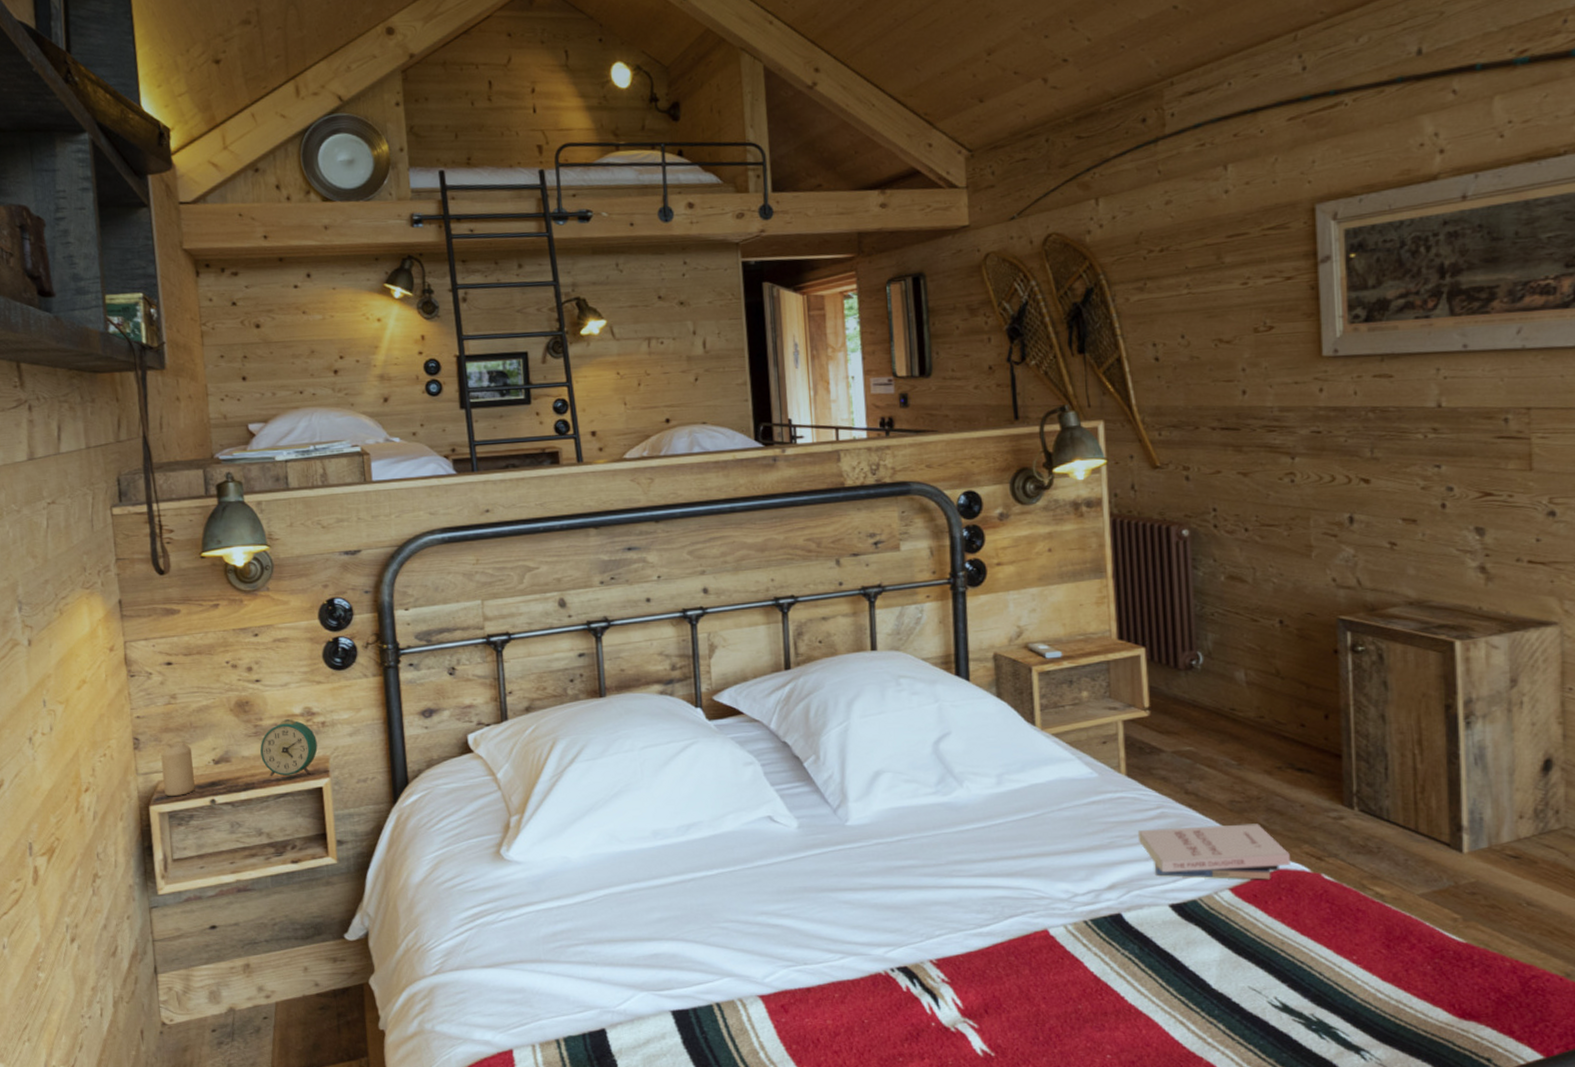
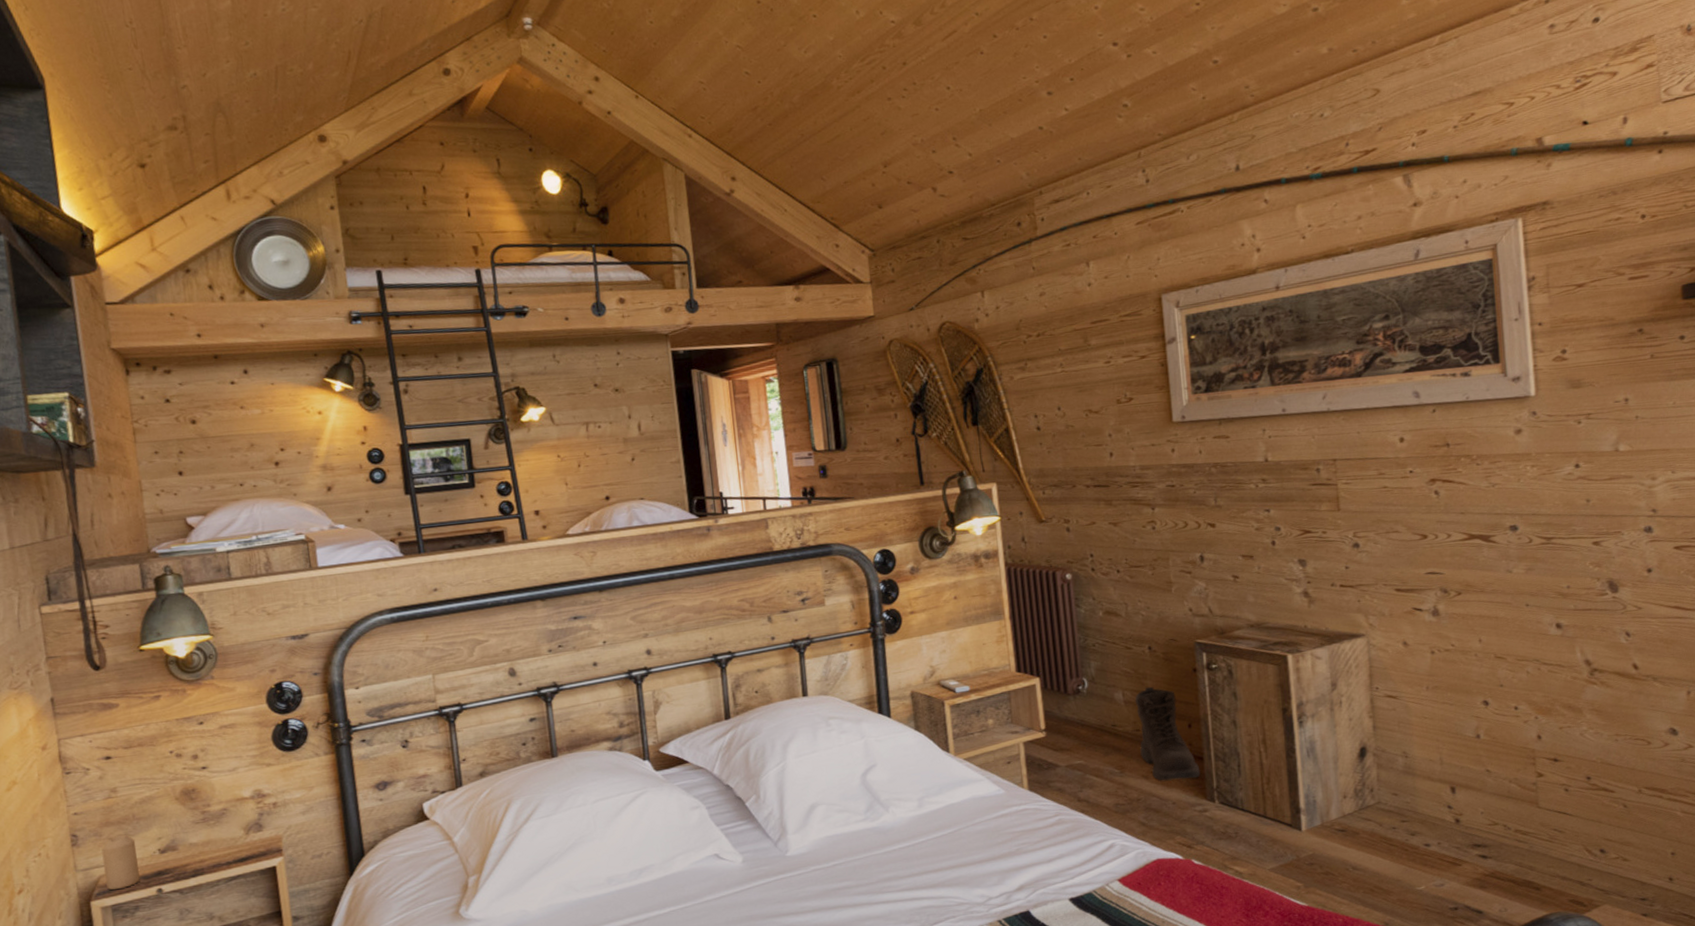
alarm clock: present [260,719,318,777] -> none [208,803,270,861]
books: present [1137,823,1290,880] -> none [1040,821,1166,874]
boot: none [1259,667,1337,779] -> present [1135,686,1201,781]

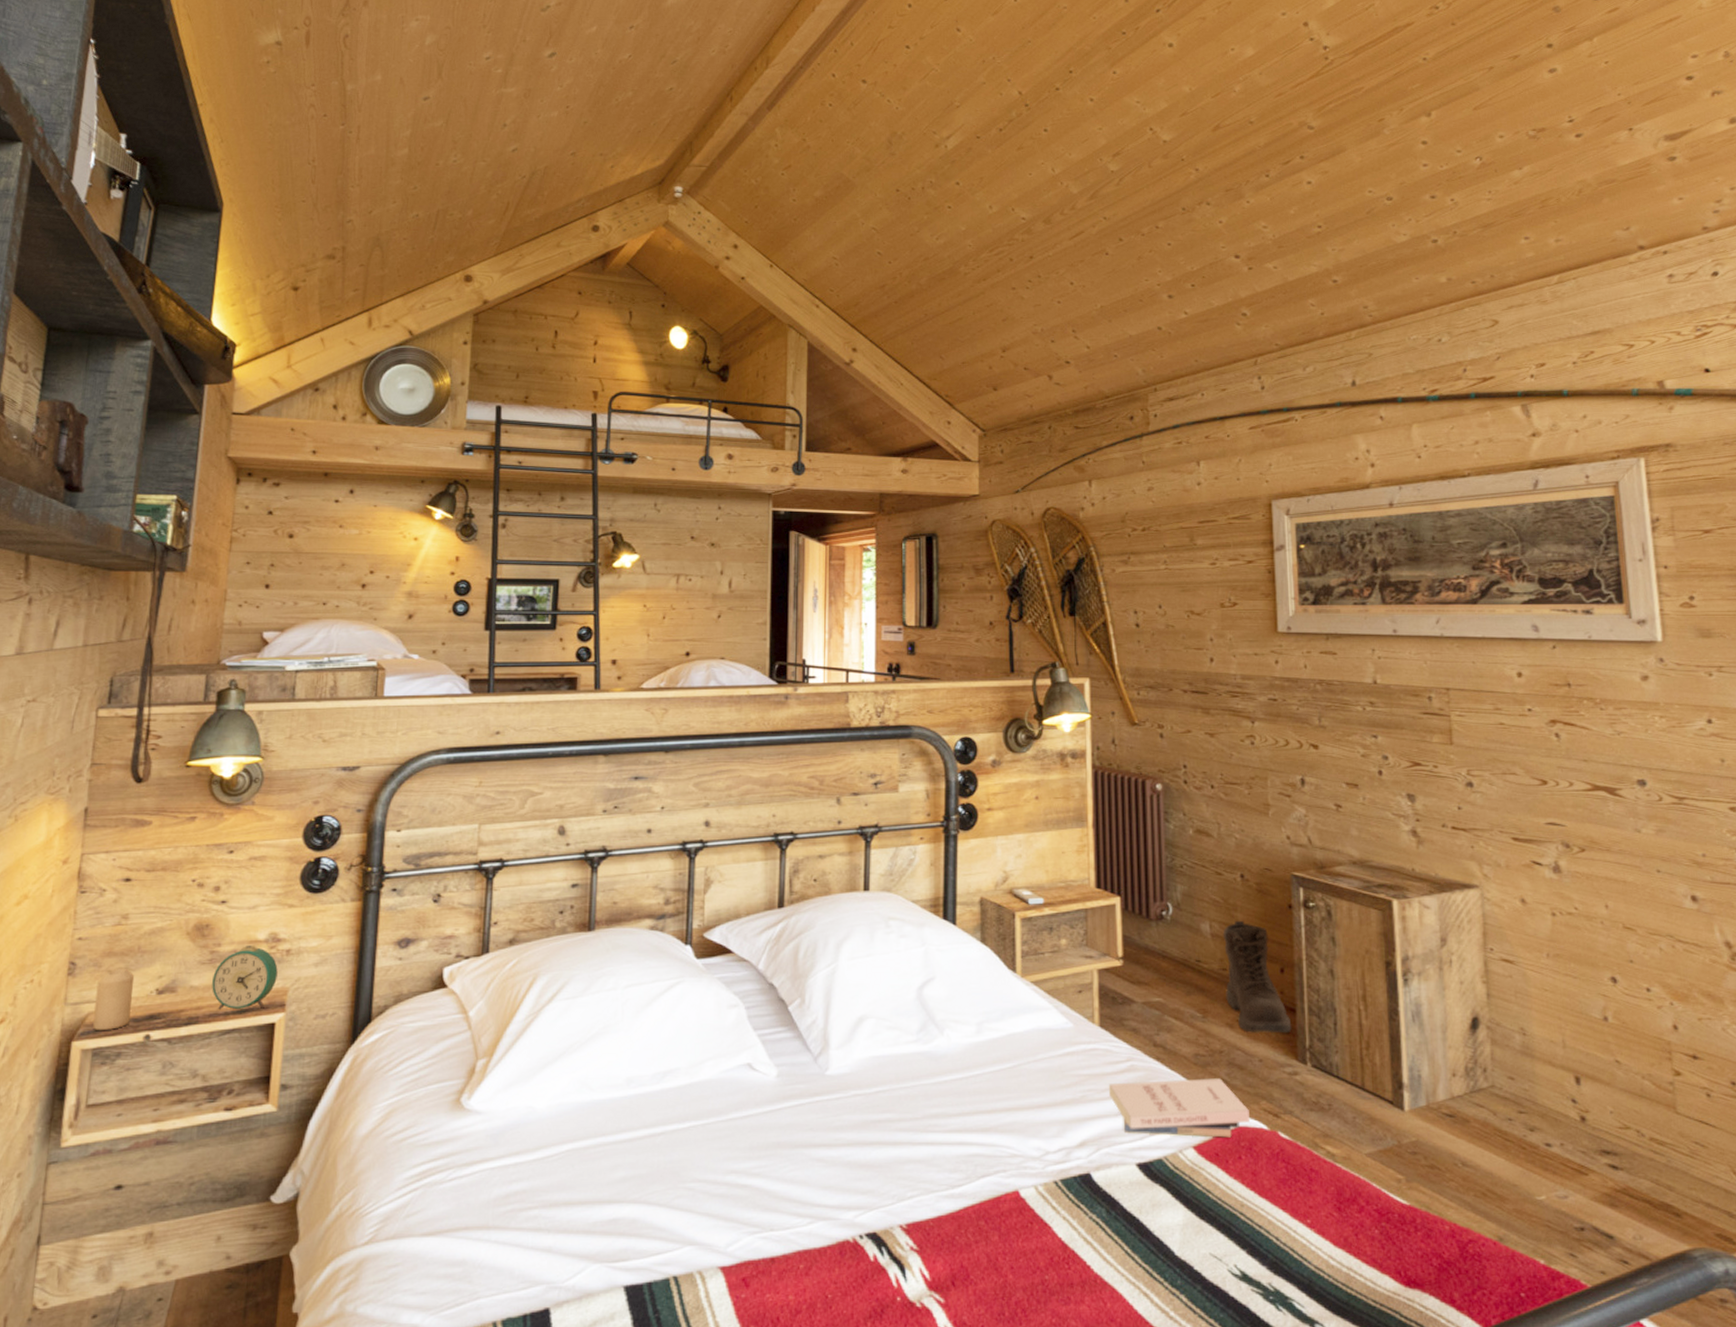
alarm clock: none [208,803,270,861] -> present [212,946,278,1010]
books: none [1040,821,1166,874] -> present [1108,1078,1250,1138]

